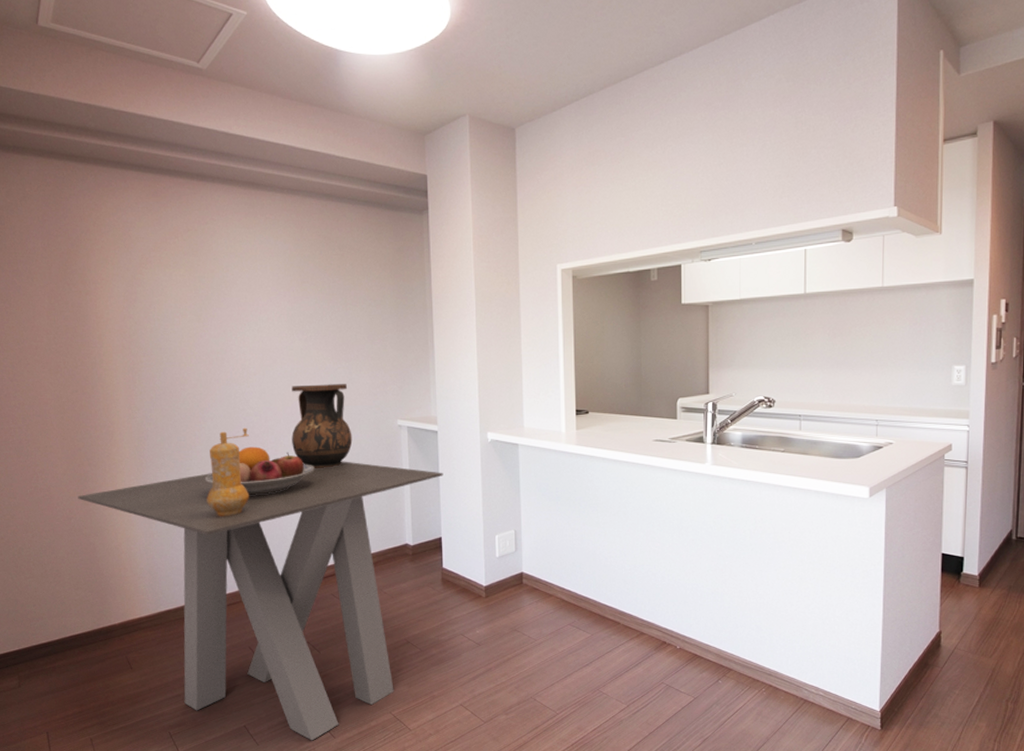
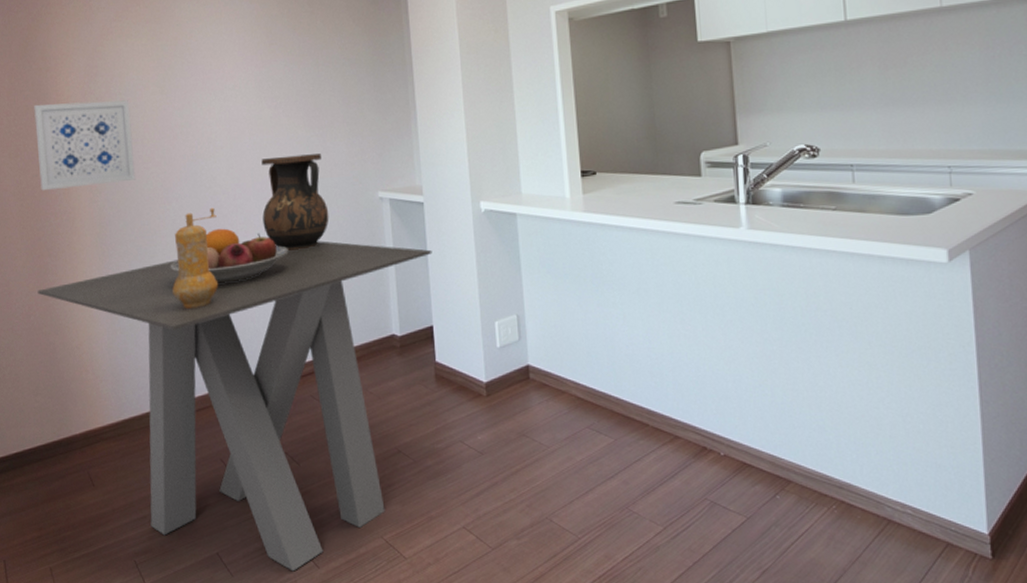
wall art: none [74,325,173,406] -> present [34,100,136,191]

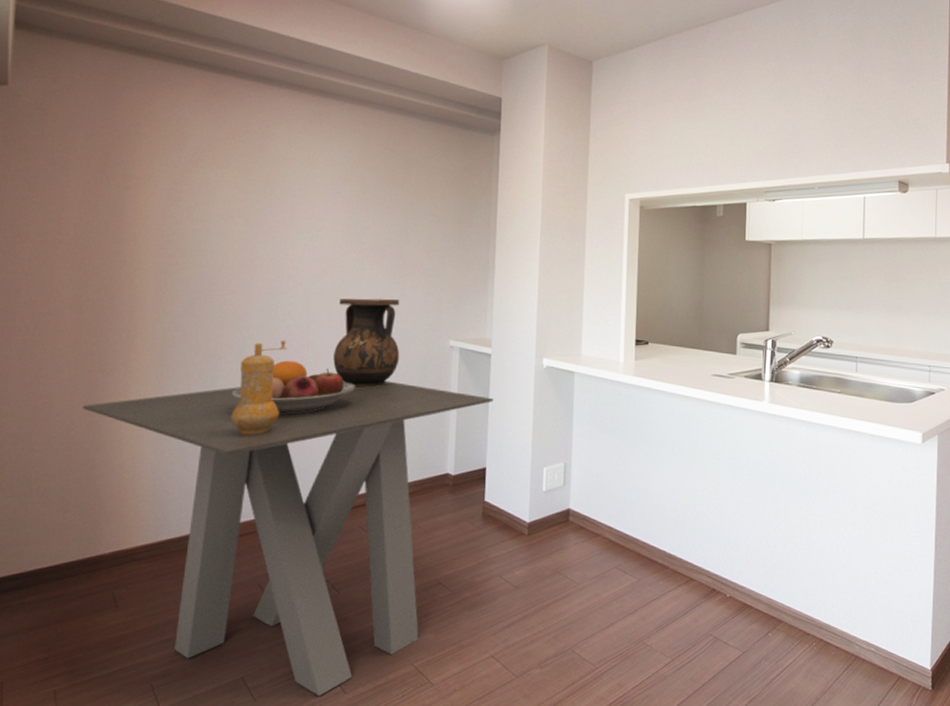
wall art: present [34,100,136,191] -> none [102,220,211,307]

